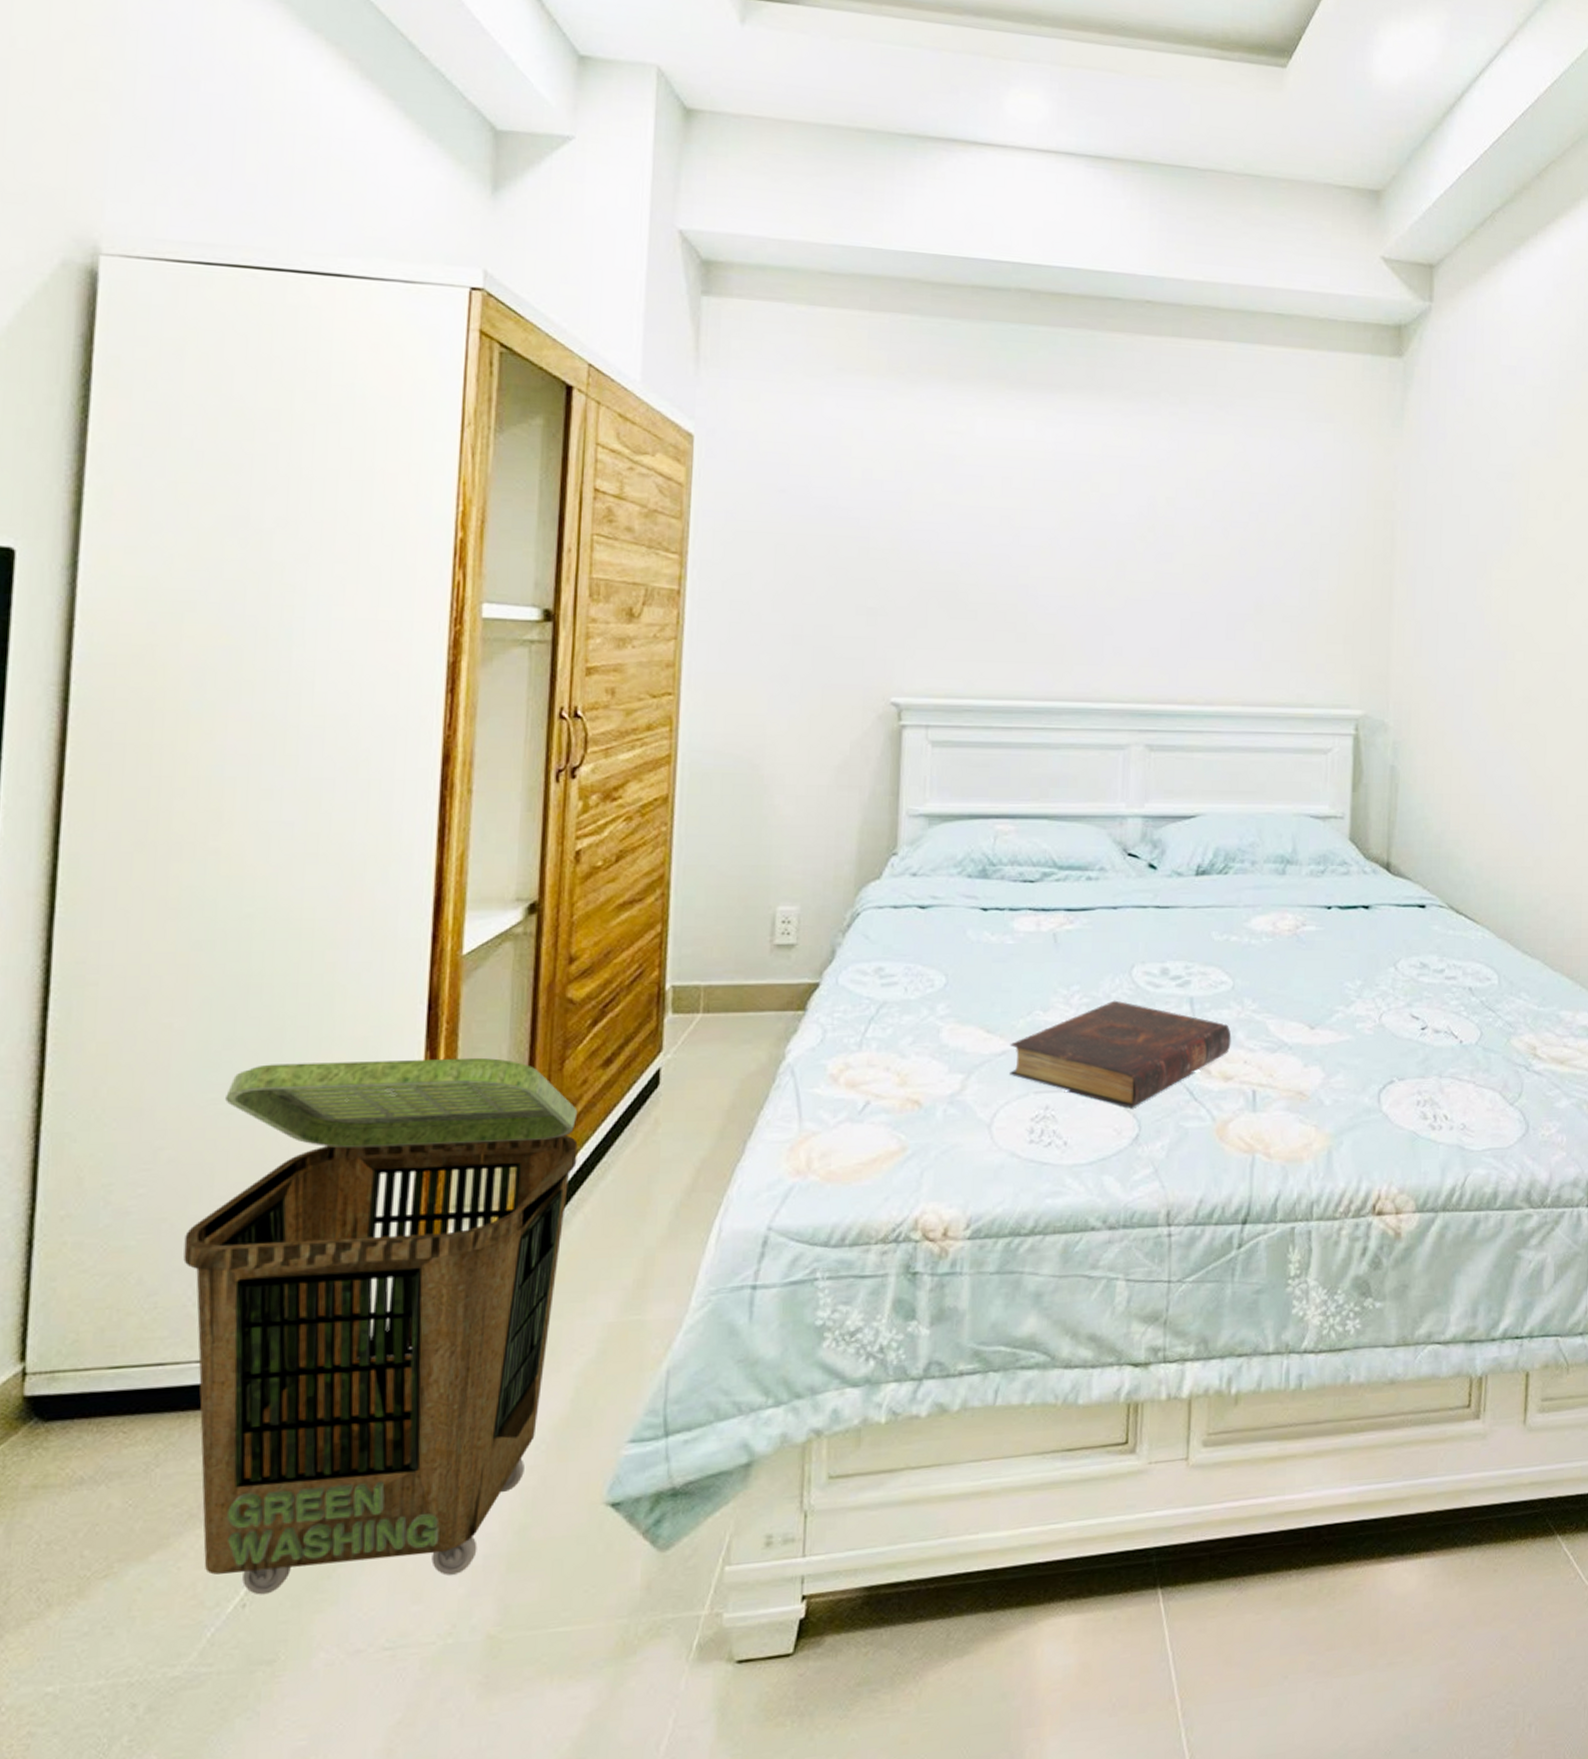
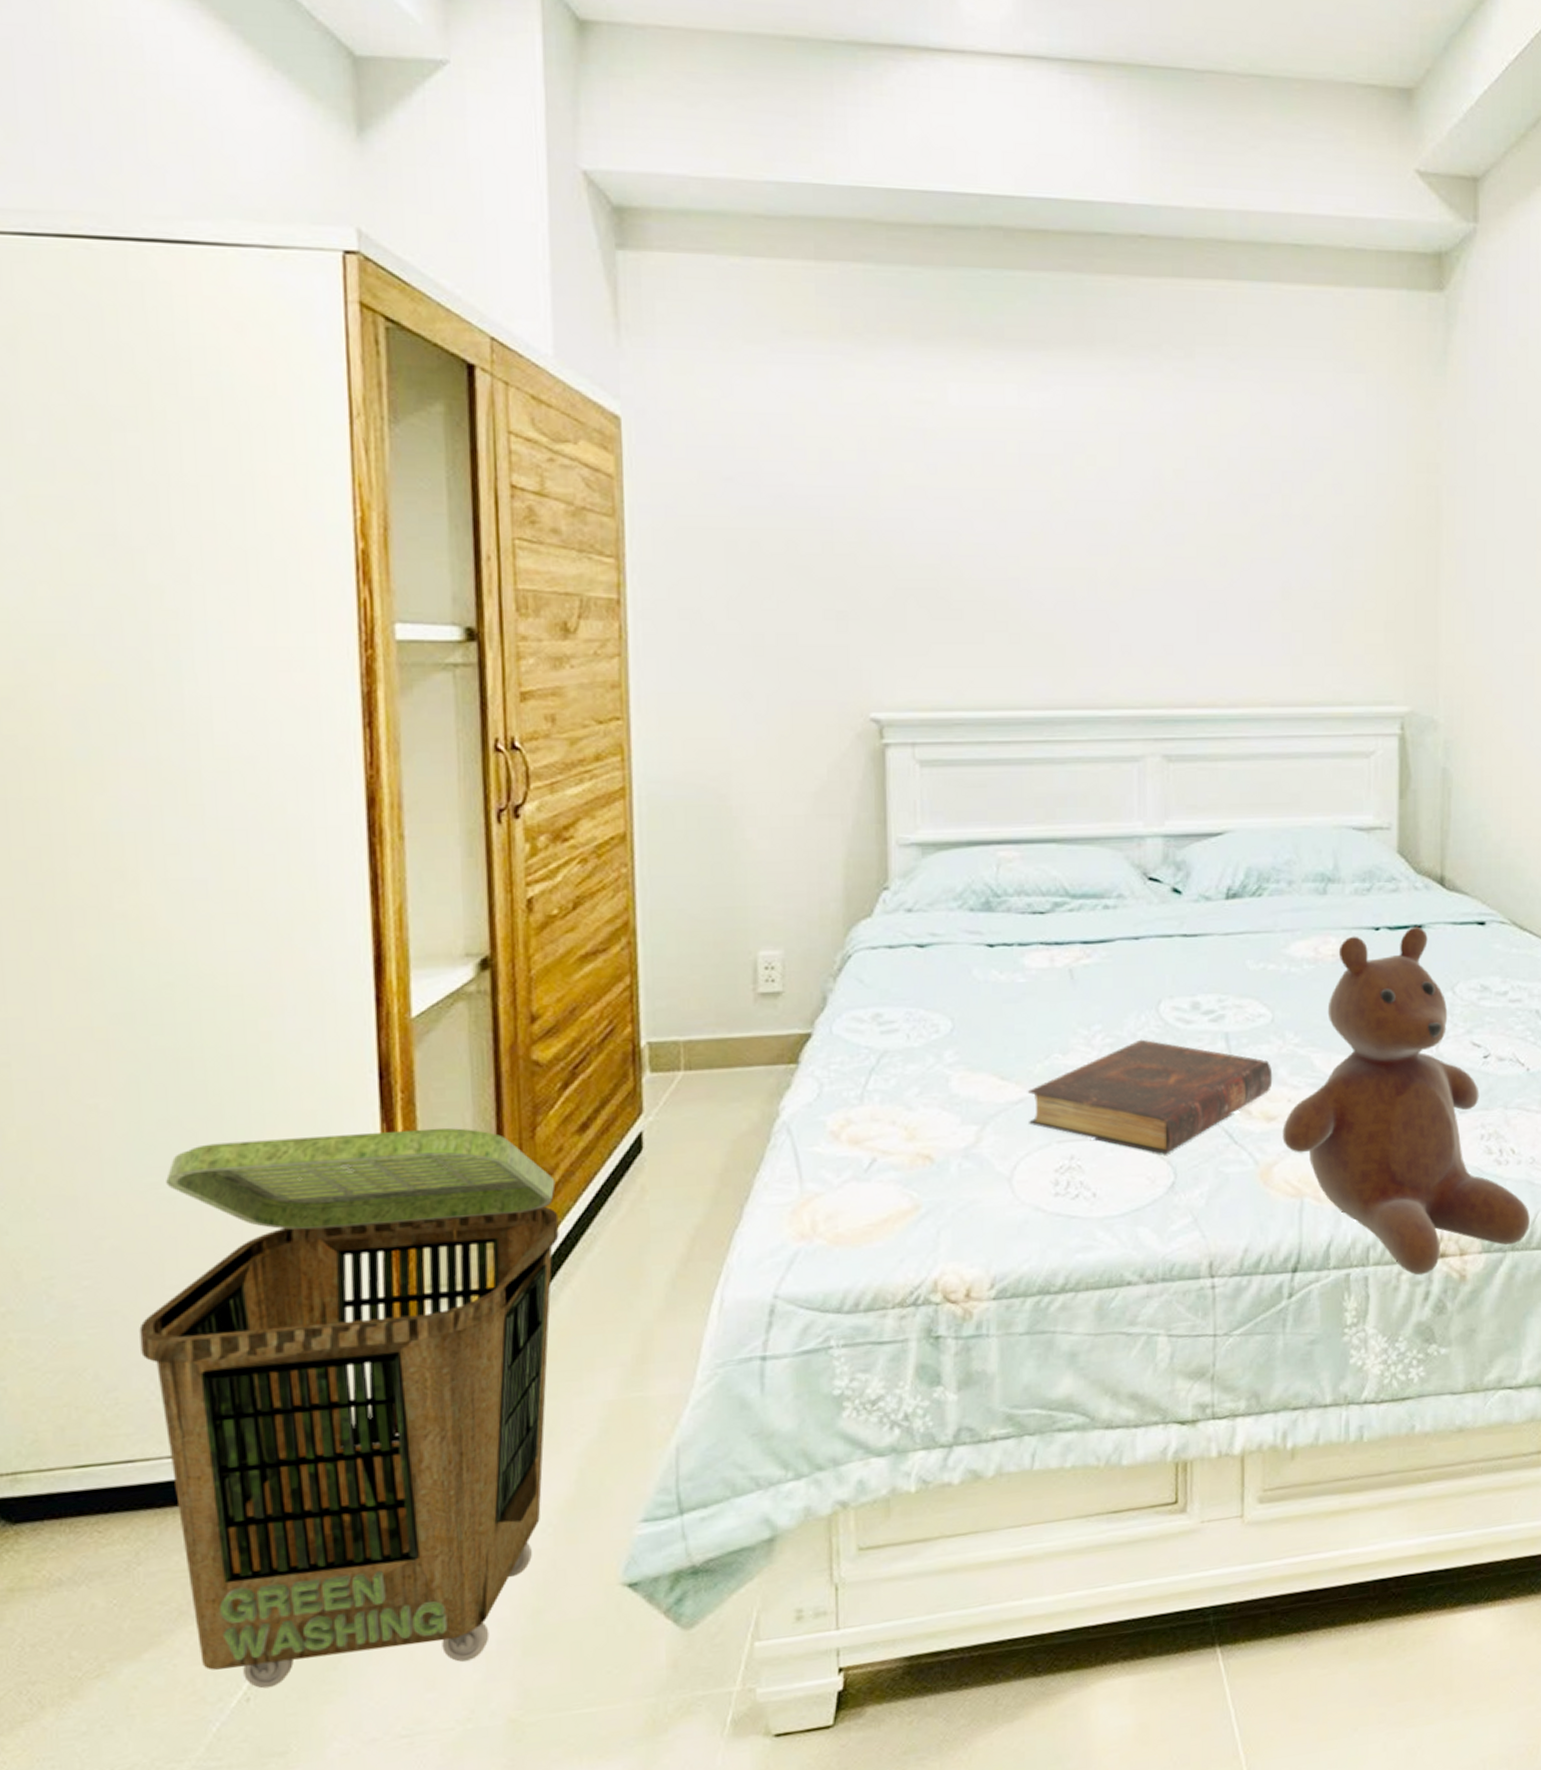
teddy bear: none [1238,907,1460,1232] -> present [1282,926,1530,1276]

